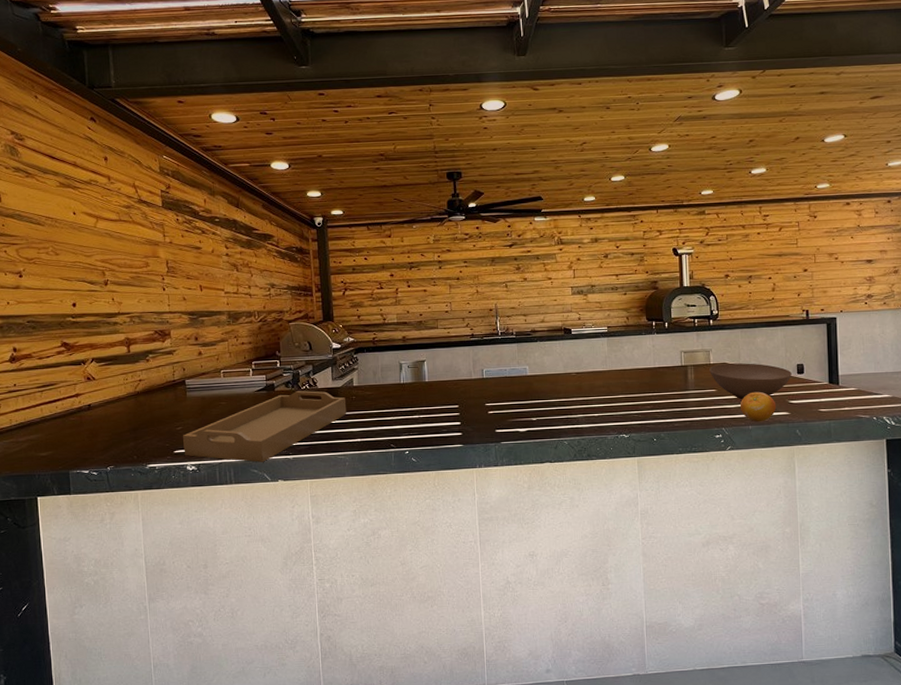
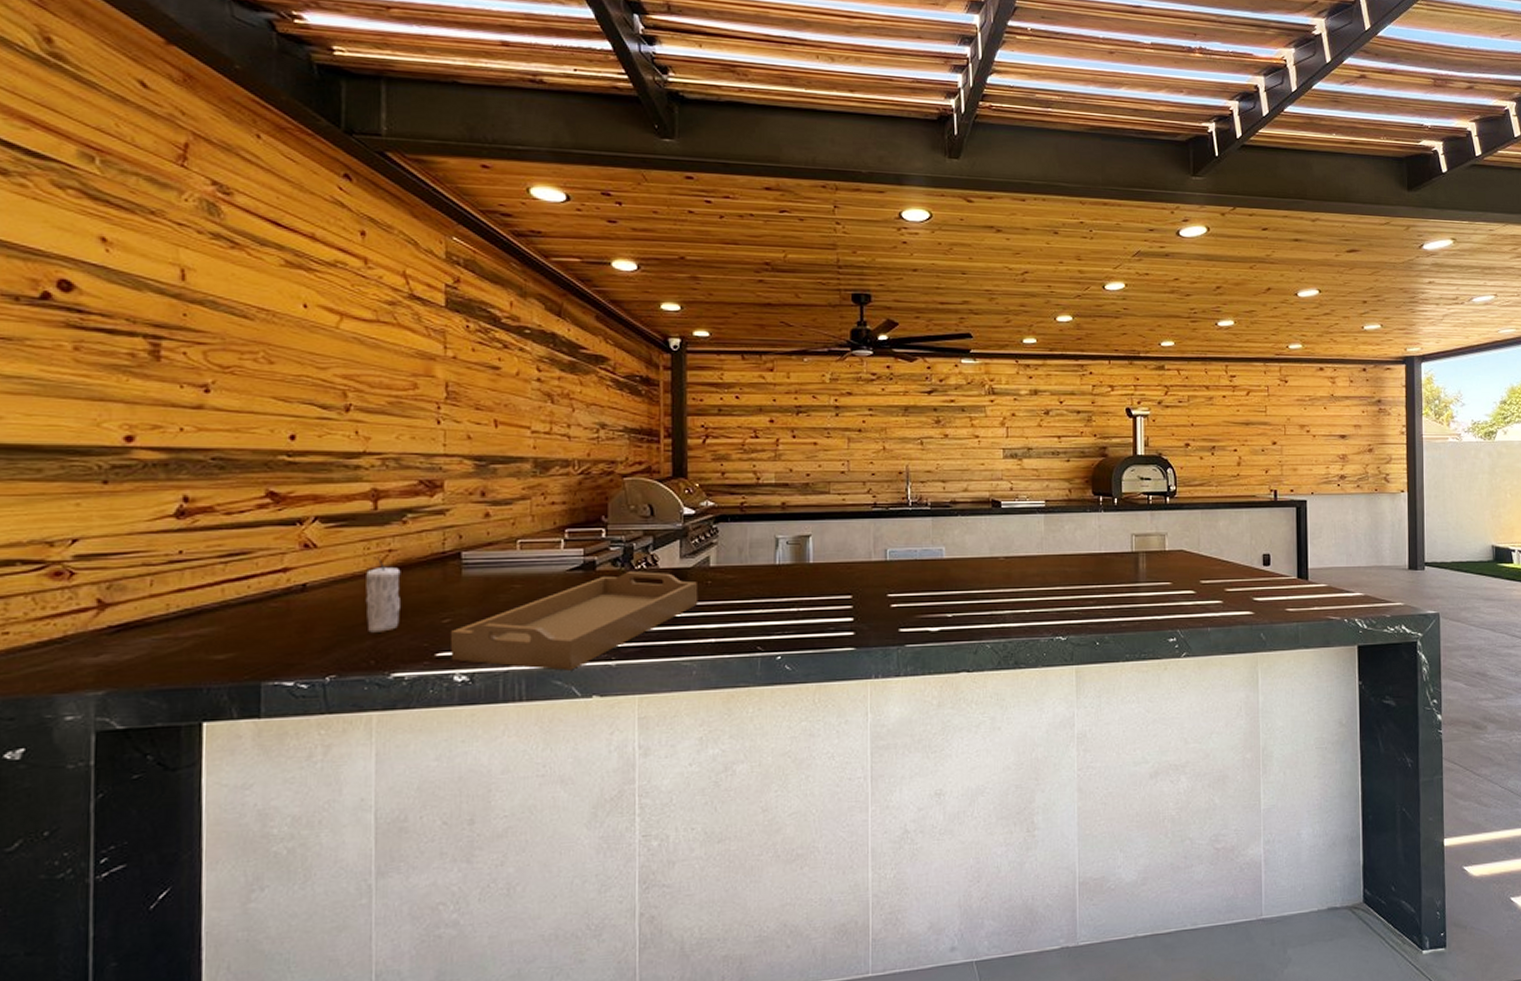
candle: none [127,386,151,437] -> present [365,558,402,633]
bowl: present [709,363,792,400] -> none [1164,551,1257,596]
fruit: present [740,391,777,422] -> none [1197,586,1239,623]

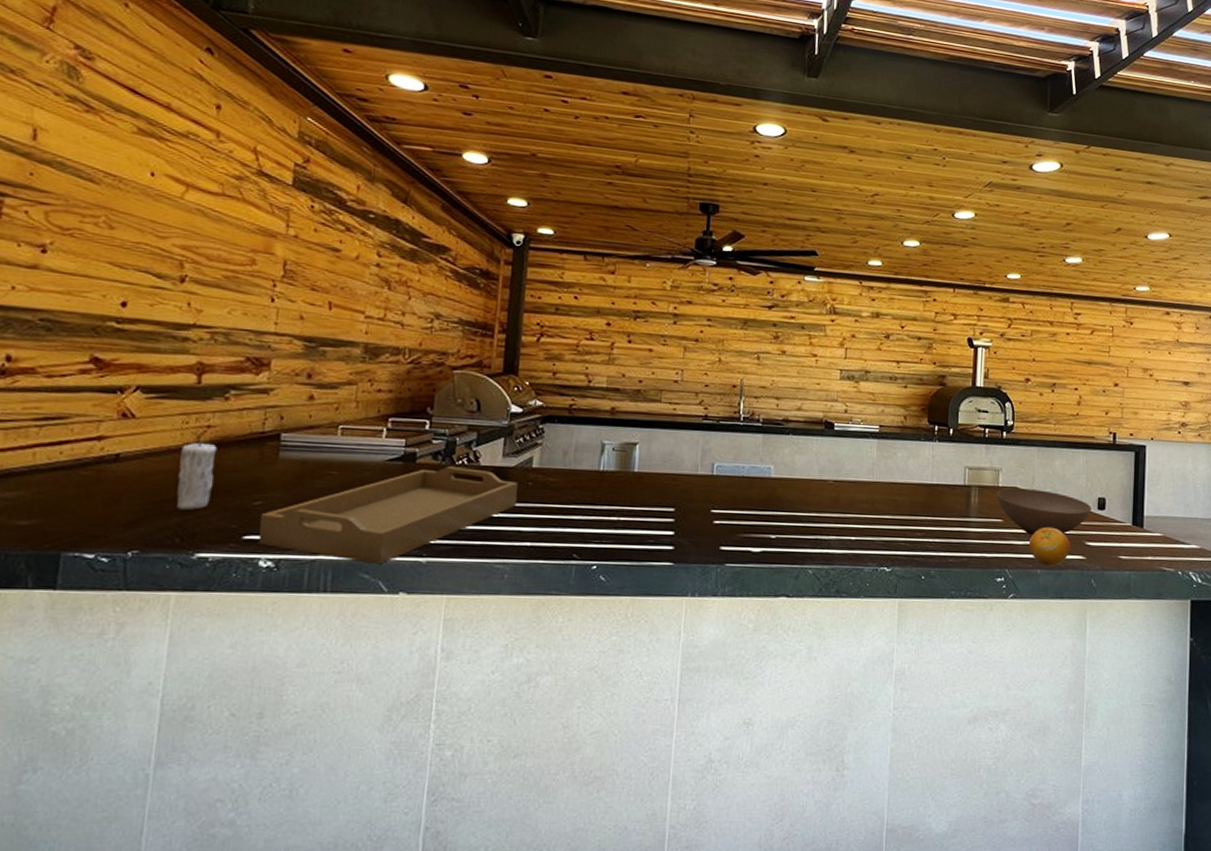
bowl: none [1164,551,1257,596] -> present [997,488,1091,536]
fruit: none [1197,586,1239,623] -> present [1028,526,1071,566]

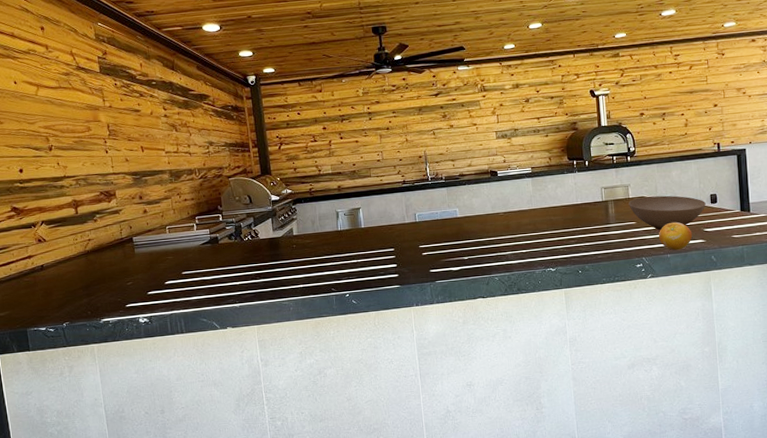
candle: present [176,433,218,510] -> none [77,245,102,294]
serving tray: present [258,465,519,564] -> none [133,241,289,312]

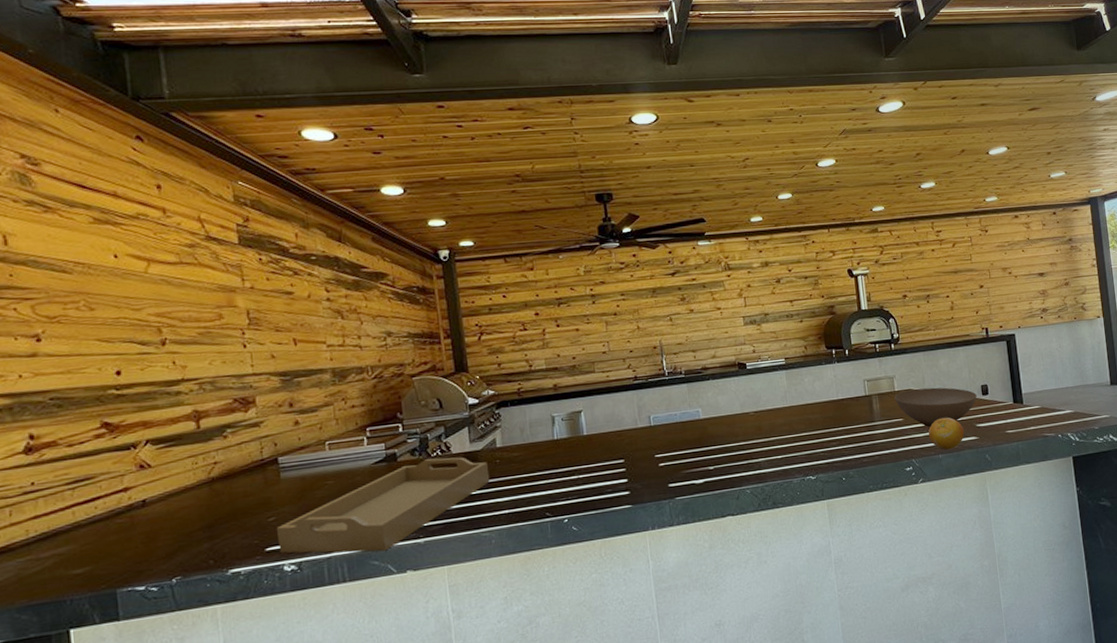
serving tray: none [133,241,289,312] -> present [276,457,490,554]

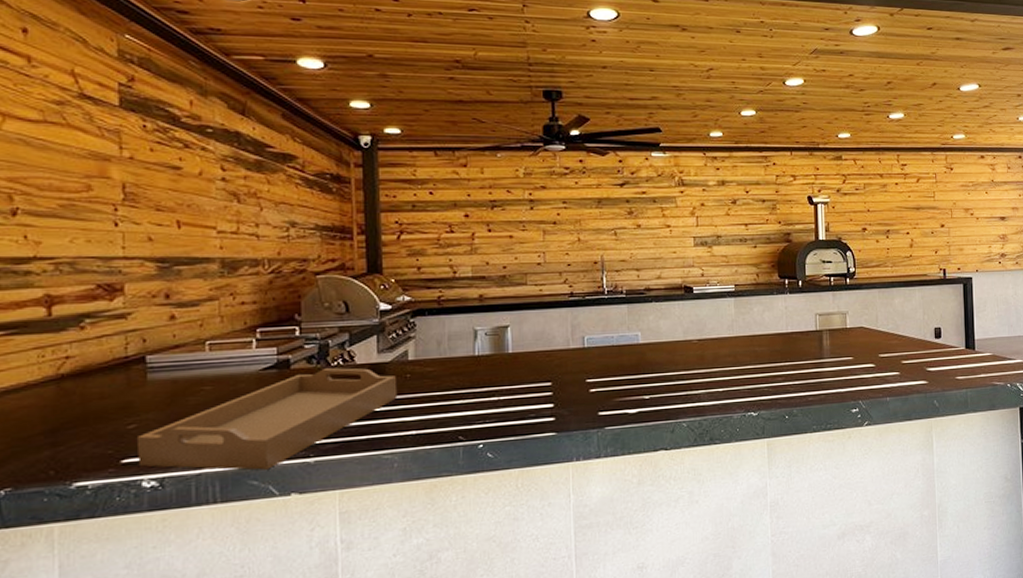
bowl: present [894,387,977,428] -> none [846,327,929,369]
fruit: present [928,417,965,450] -> none [877,358,915,393]

